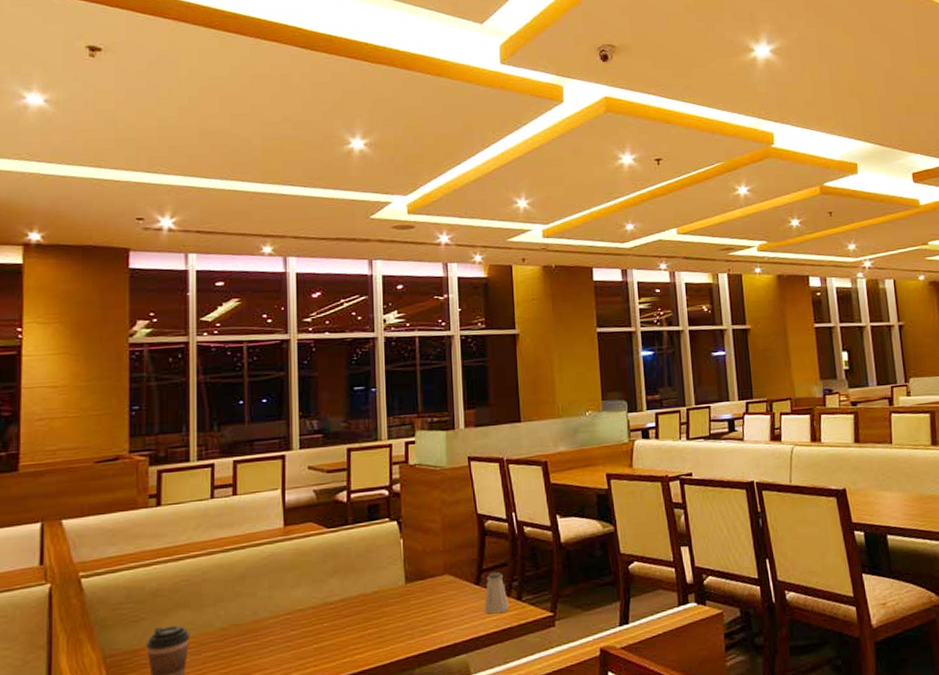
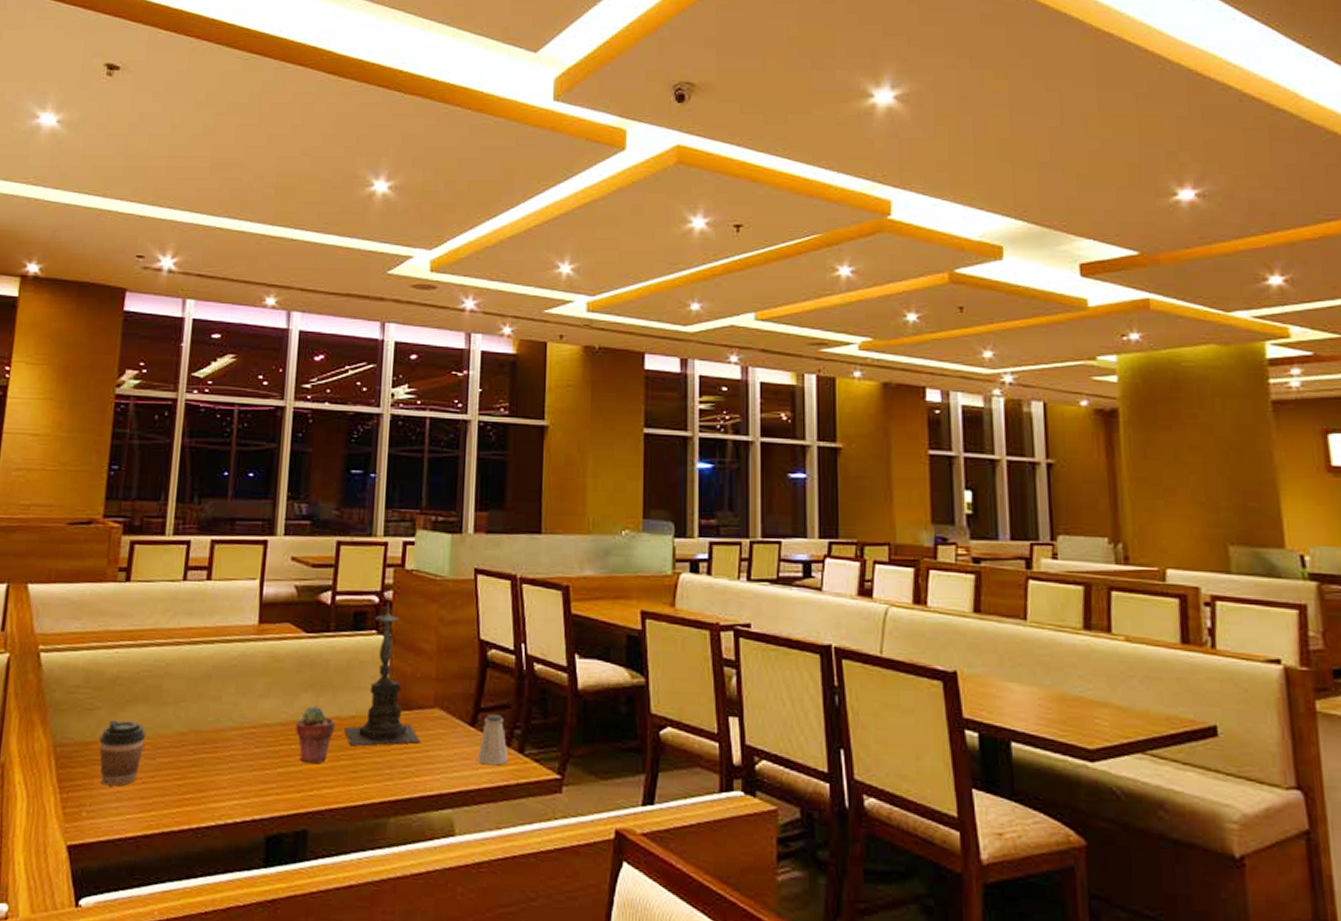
potted succulent: none [326,588,360,637] -> present [296,706,335,764]
candle holder: none [368,493,434,617] -> present [344,602,420,747]

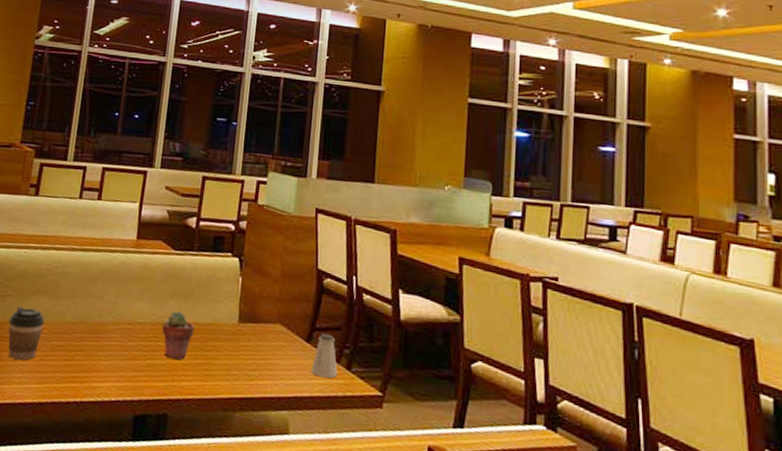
candle holder: present [344,602,420,747] -> none [201,230,263,352]

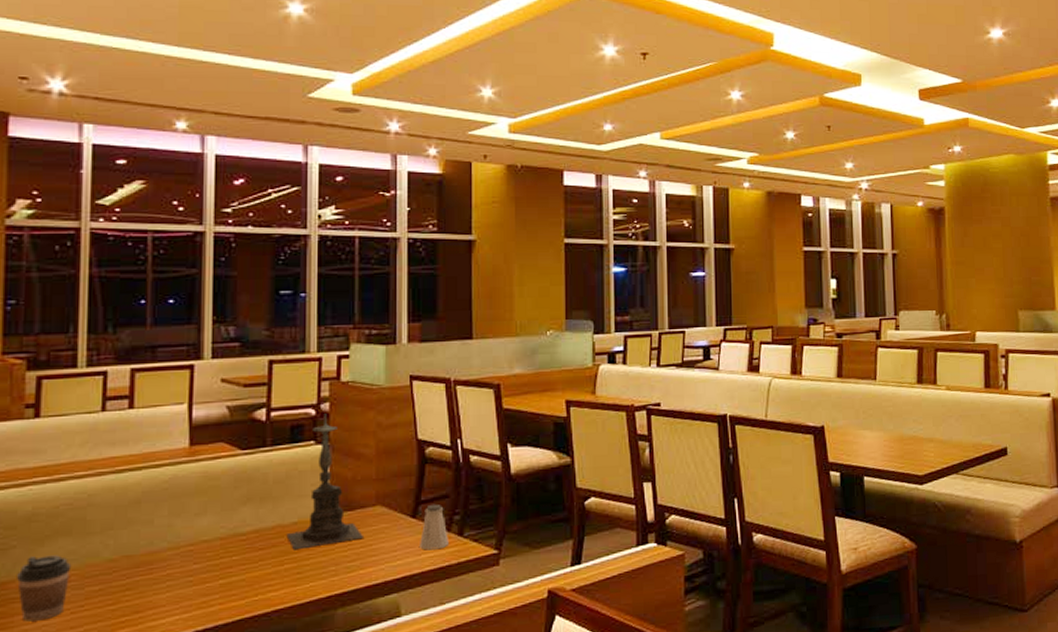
potted succulent: present [162,311,194,360] -> none [236,517,277,572]
candle holder: none [201,230,263,352] -> present [286,413,363,550]

